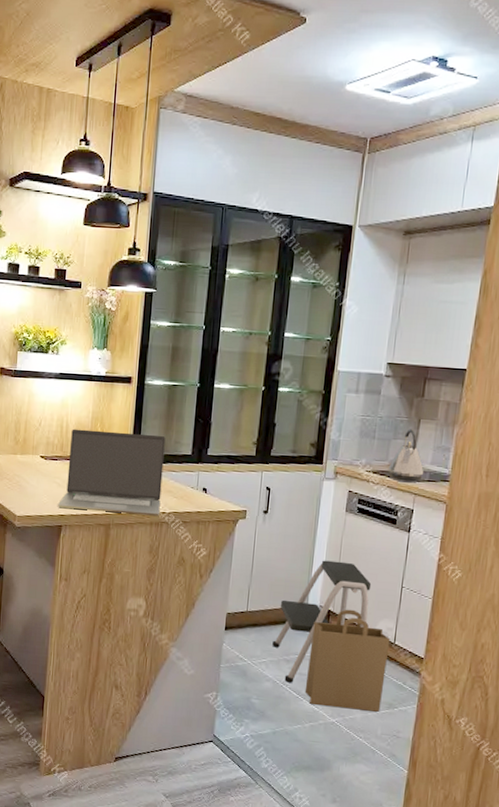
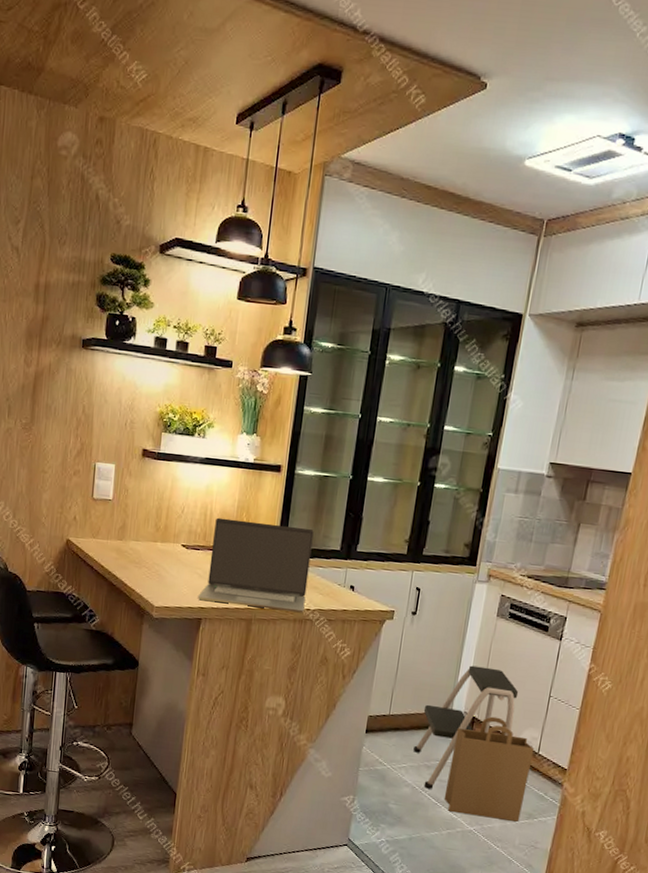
kettle: present [388,429,424,483] -> none [543,533,580,590]

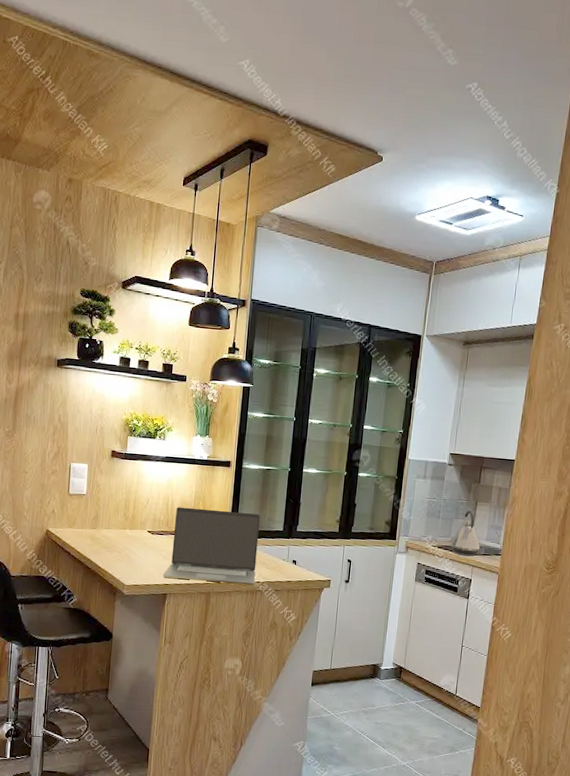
step stool: present [413,665,519,789] -> none [352,623,437,731]
shopping bag: present [444,716,535,822] -> none [380,666,453,755]
kettle: none [543,533,580,590] -> present [450,510,480,557]

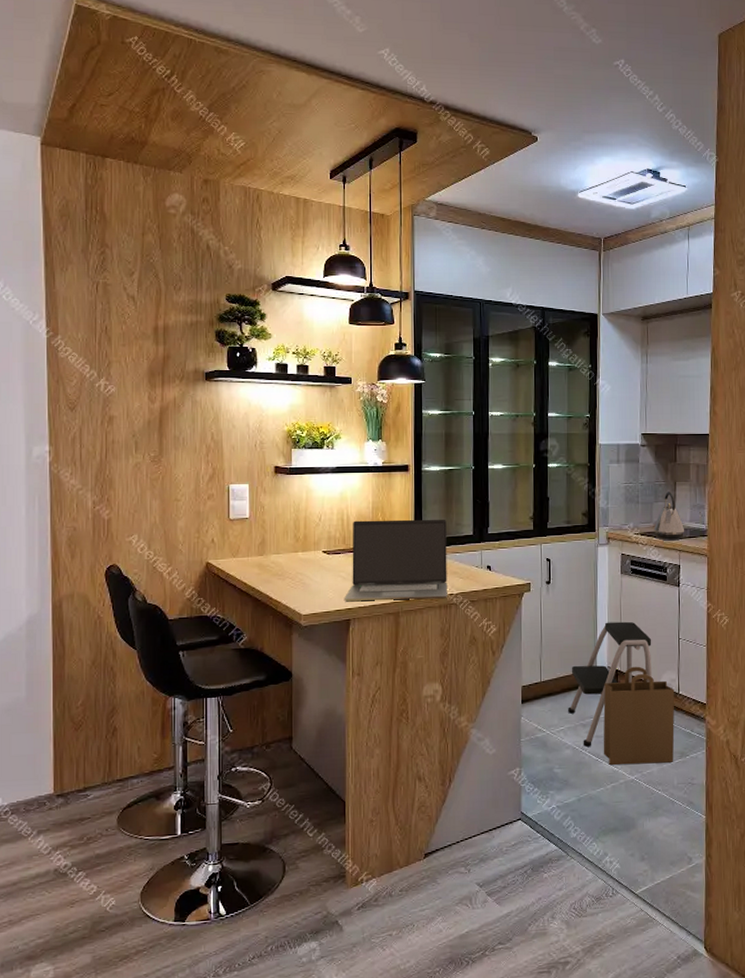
step stool: none [352,623,437,731] -> present [568,621,652,747]
shopping bag: none [380,666,453,755] -> present [603,666,675,765]

